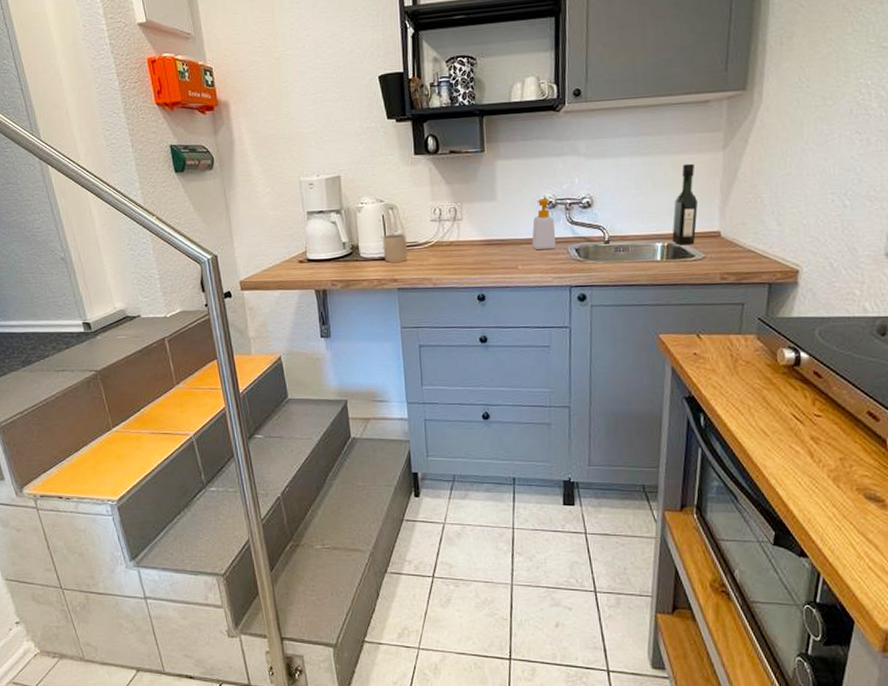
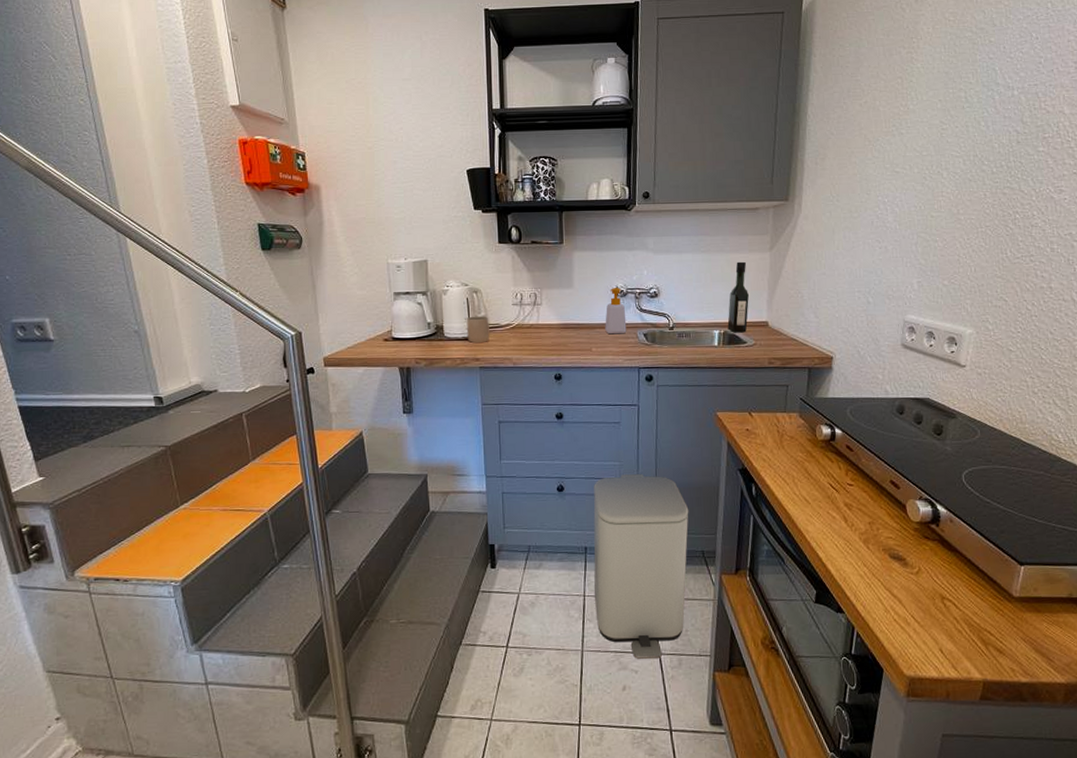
pedal bin: none [522,402,628,597] -> present [593,474,689,660]

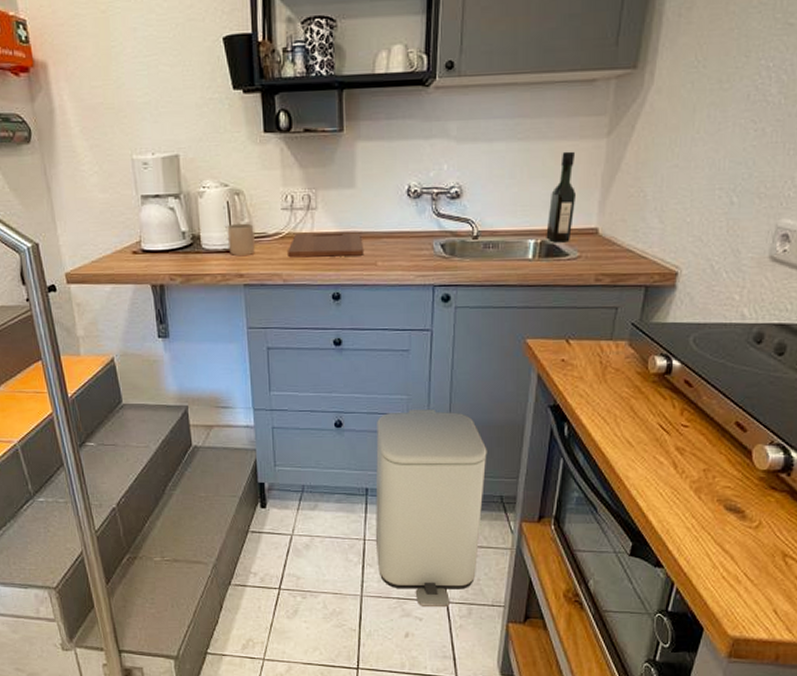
cutting board: none [517,323,580,345] -> present [288,231,363,258]
soap bottle: present [605,288,627,335] -> none [393,187,420,245]

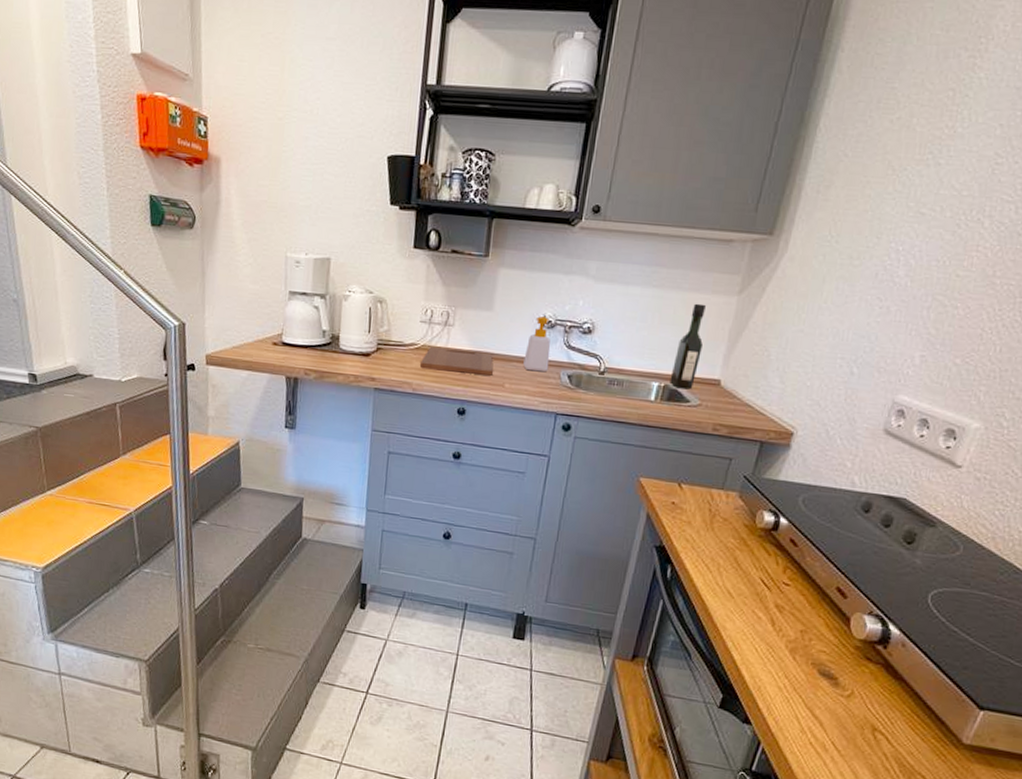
mug: present [227,223,255,257] -> none [364,329,392,362]
pedal bin: present [375,409,487,608] -> none [467,531,590,736]
soap bottle: none [393,187,420,245] -> present [523,316,551,373]

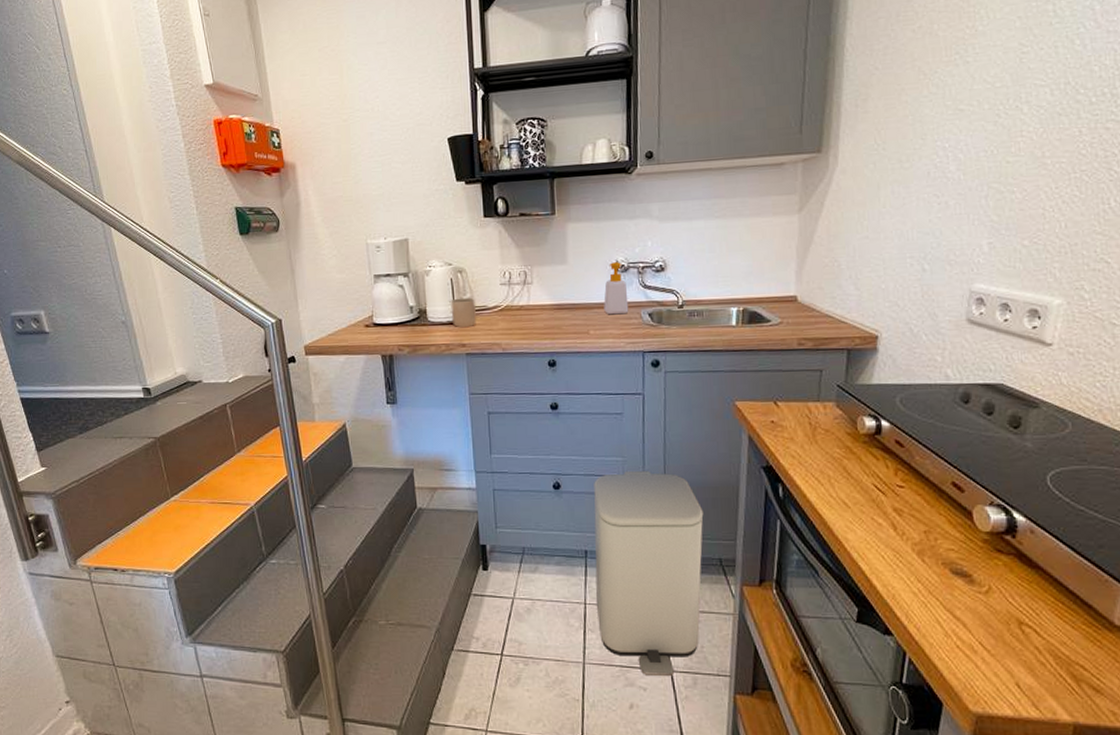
mug: none [364,329,392,362] -> present [451,297,476,328]
cutting board: present [420,346,494,376] -> none [506,304,576,328]
pedal bin: none [467,531,590,736] -> present [594,471,704,677]
bottle: present [669,303,707,390] -> none [747,226,773,310]

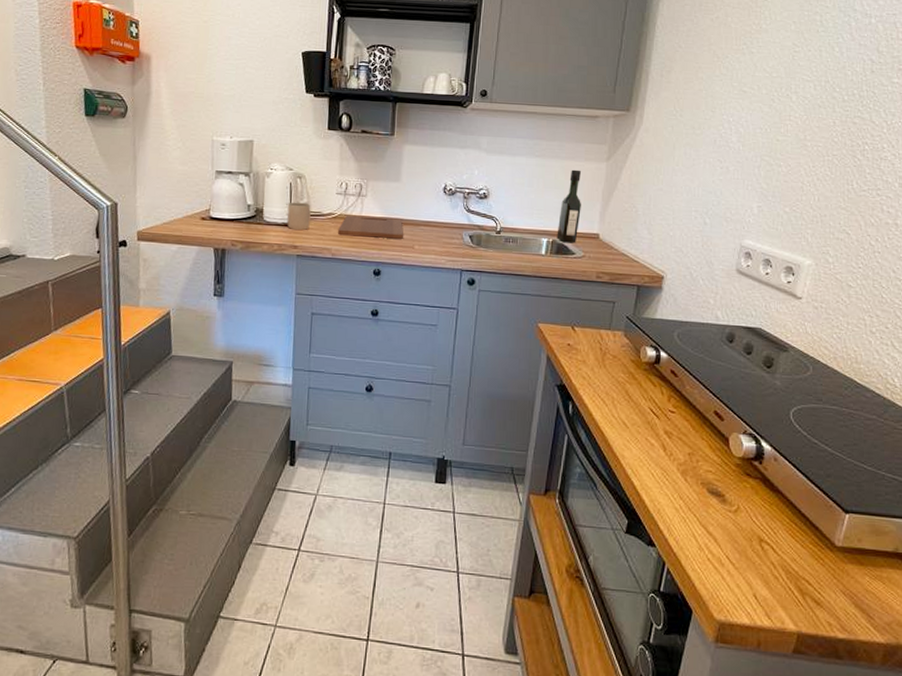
cutting board: none [506,304,576,328] -> present [338,215,403,239]
pedal bin: present [594,471,704,677] -> none [395,380,501,578]
soap bottle: present [604,262,629,315] -> none [430,185,453,234]
bottle: none [747,226,773,310] -> present [557,169,582,243]

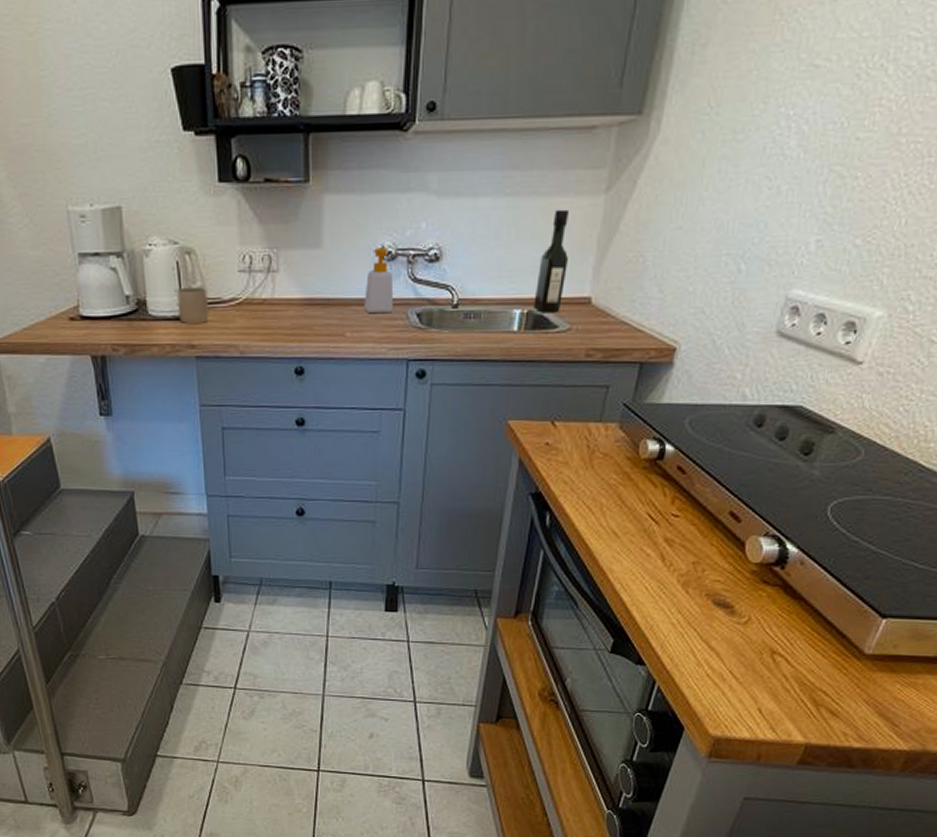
cutting board: present [338,215,403,239] -> none [245,297,330,327]
soap bottle: none [430,185,453,234] -> present [364,247,394,314]

